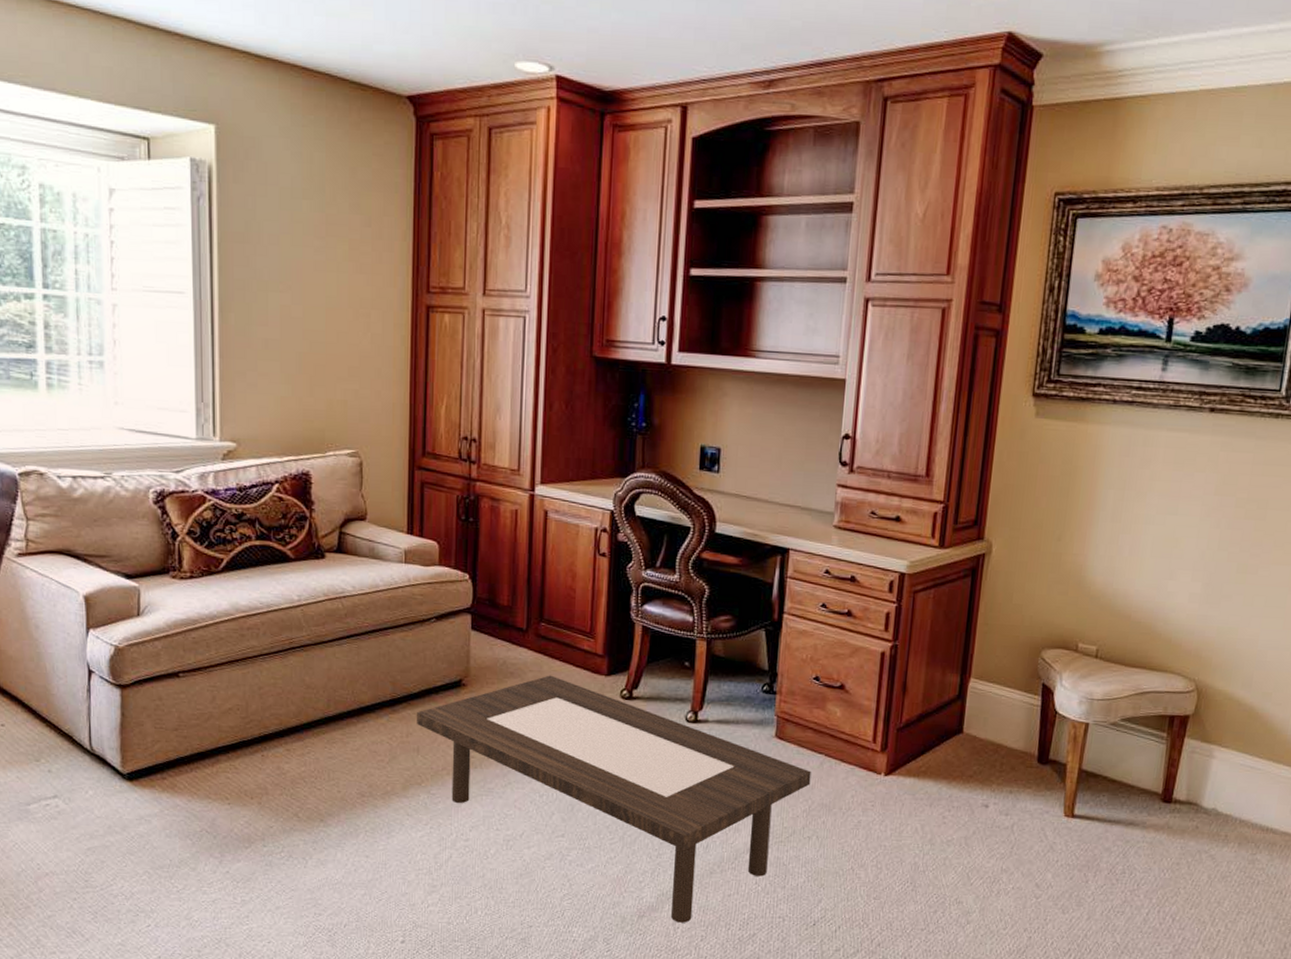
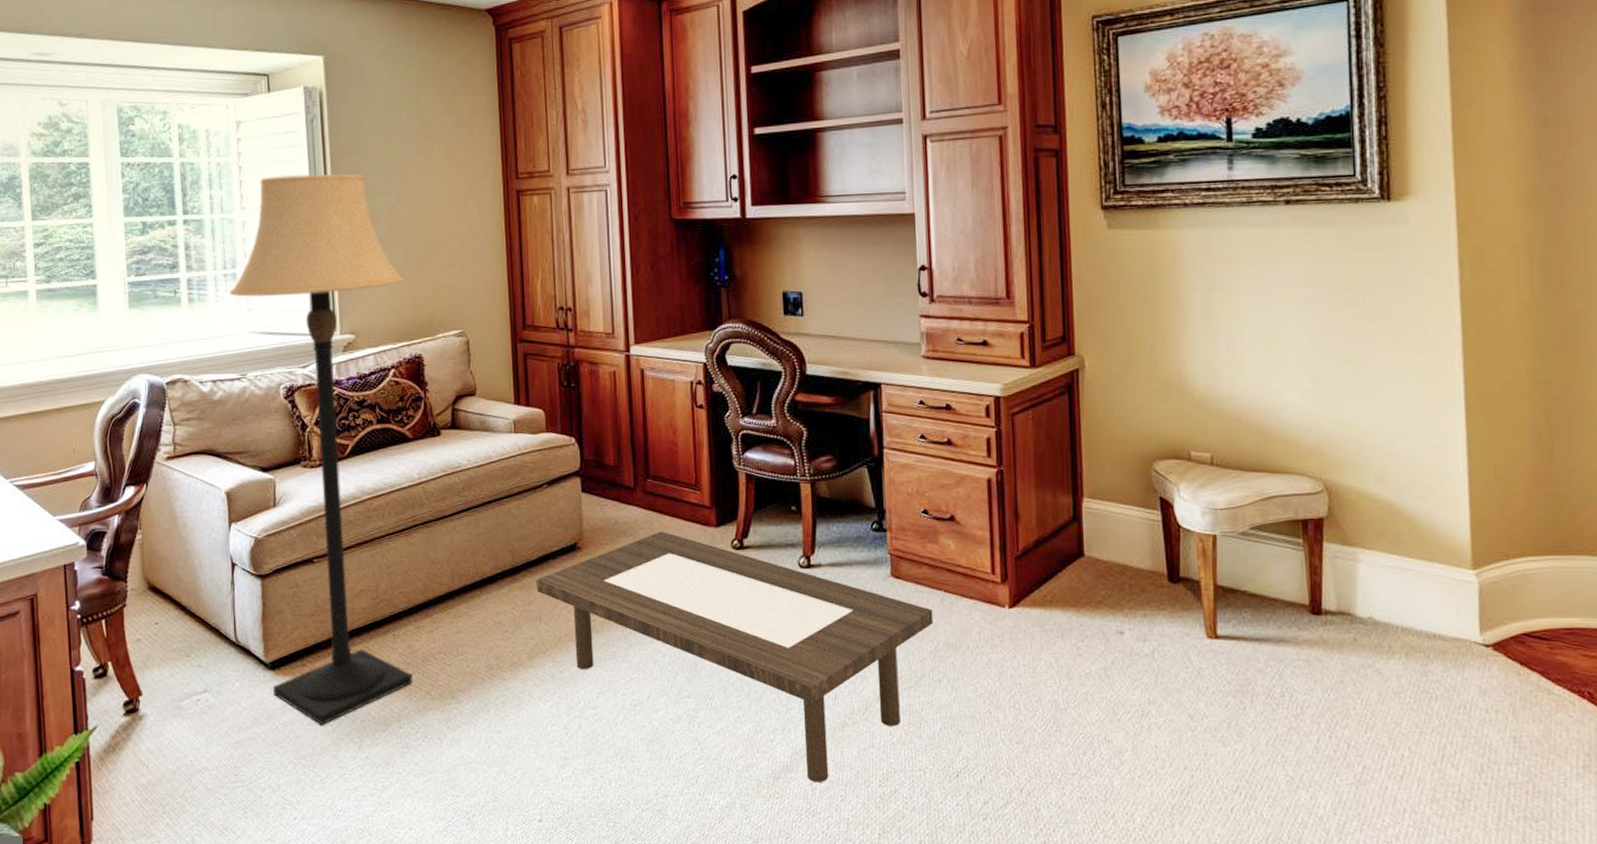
lamp: none [94,257,296,839] -> present [229,173,413,725]

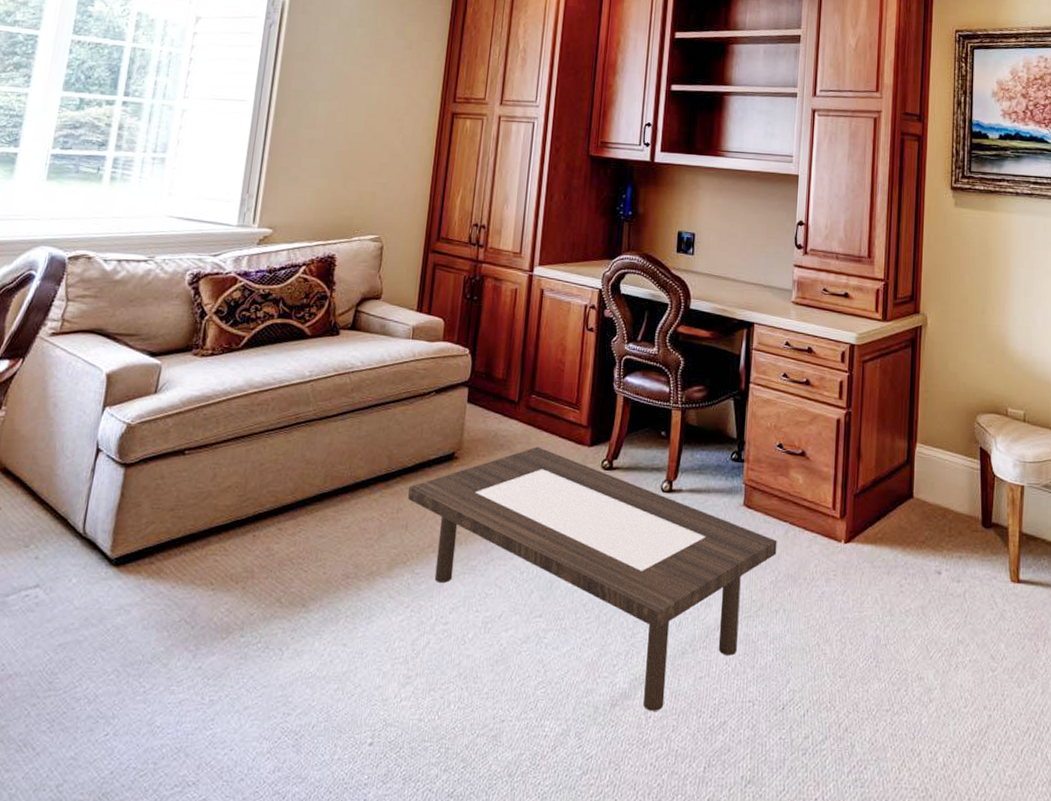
lamp: present [229,173,413,725] -> none [112,71,332,630]

